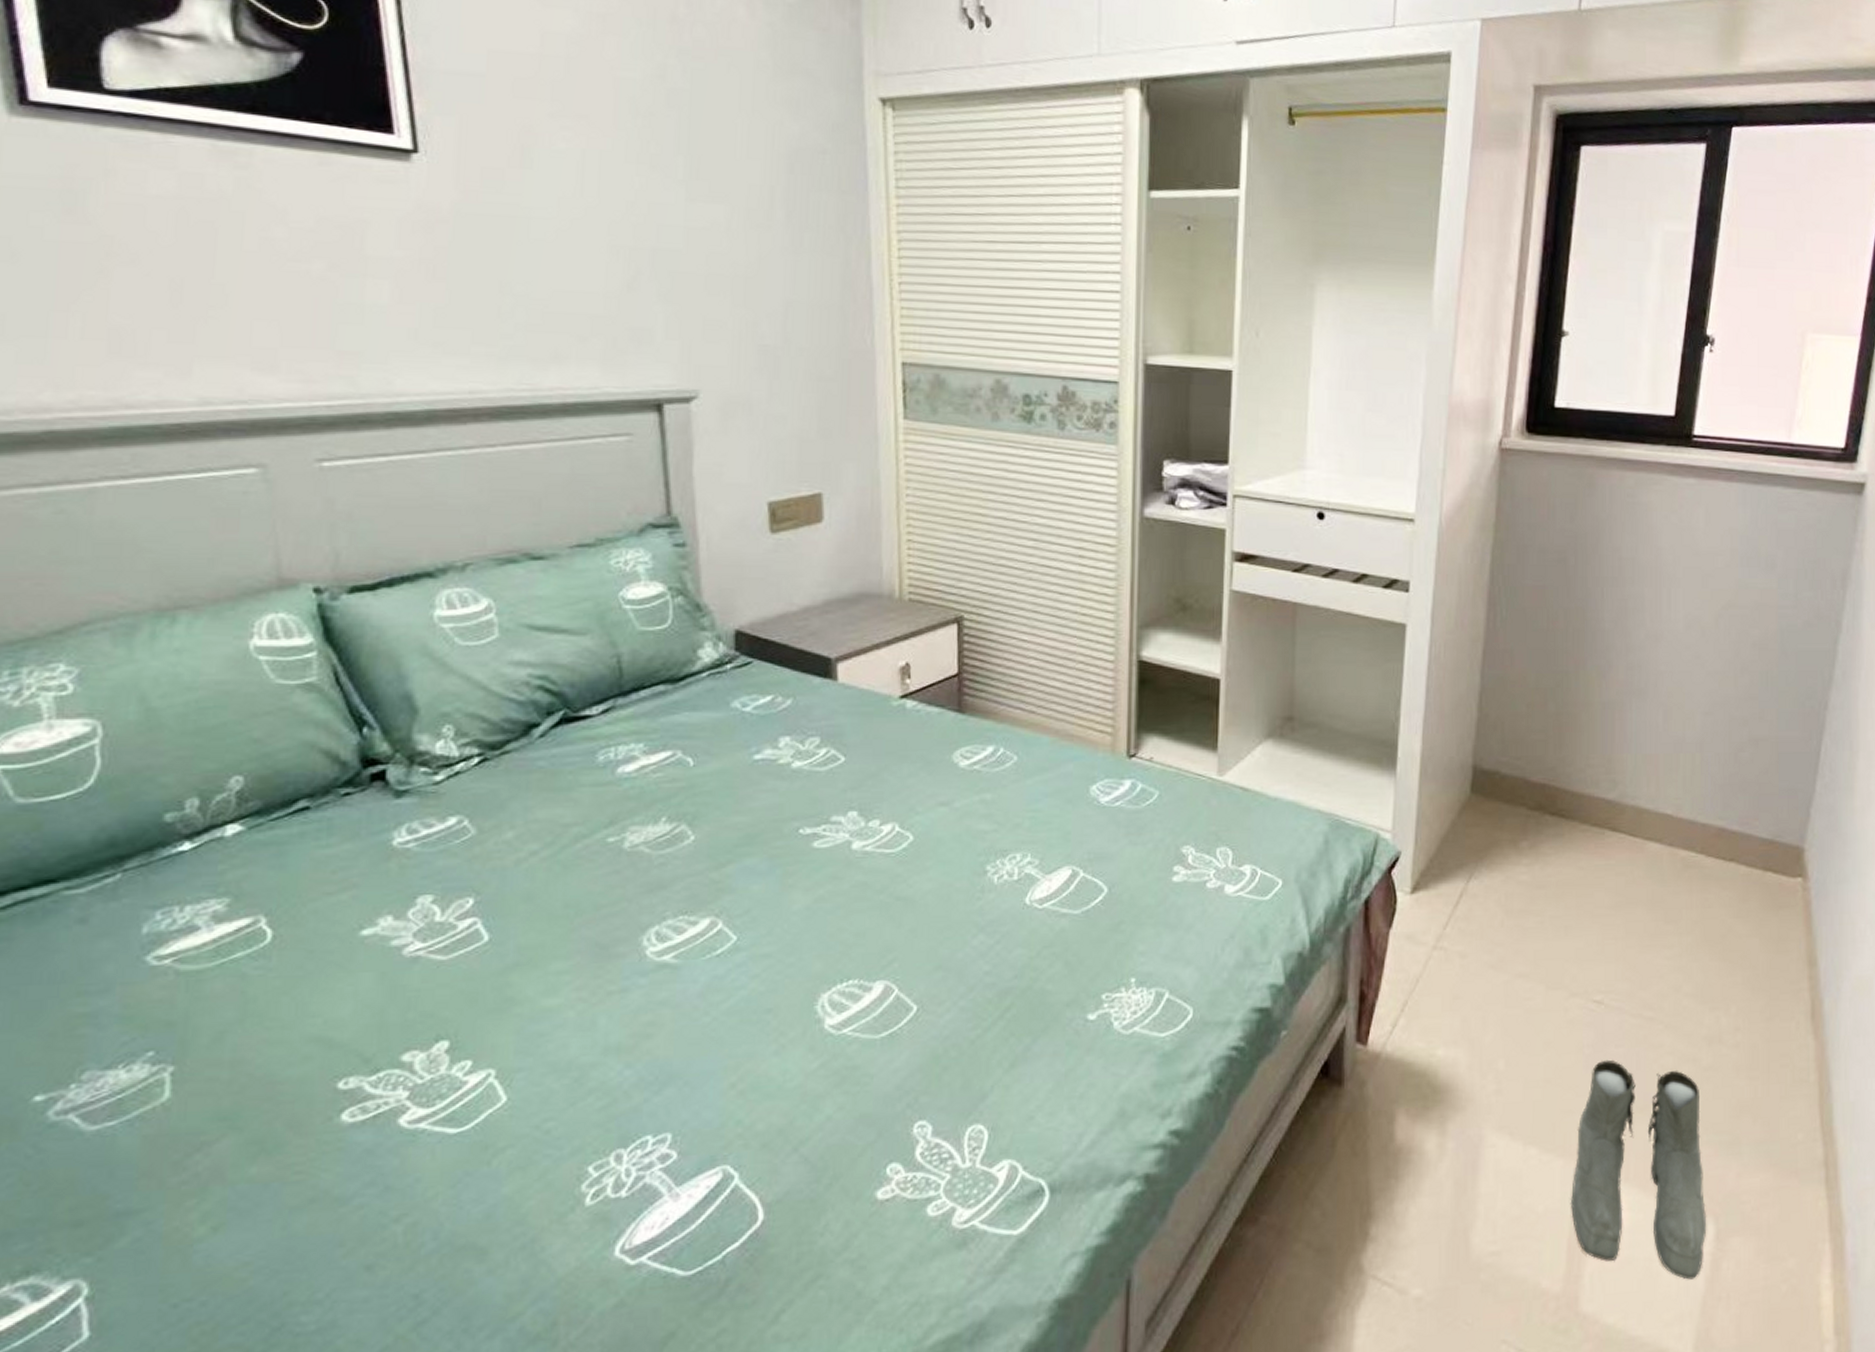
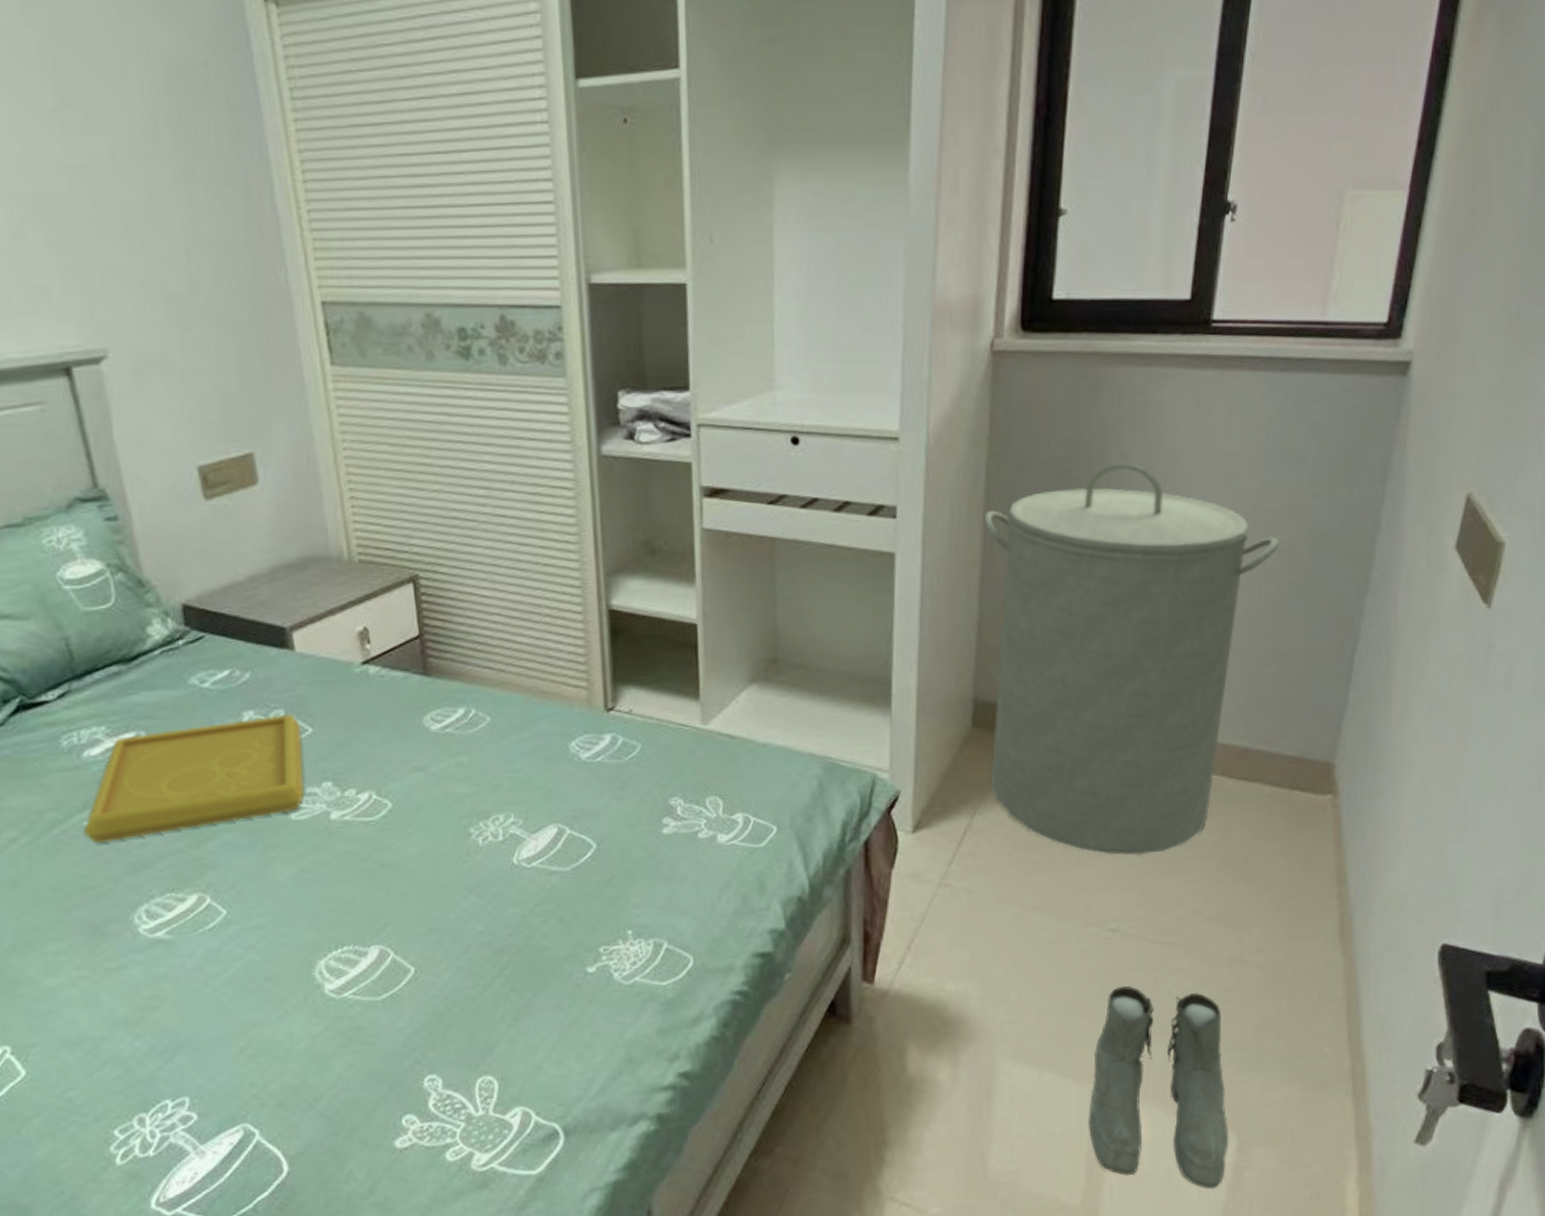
serving tray: none [607,743,833,860] -> present [84,715,304,843]
laundry hamper: none [1487,554,1752,929] -> present [984,461,1279,856]

